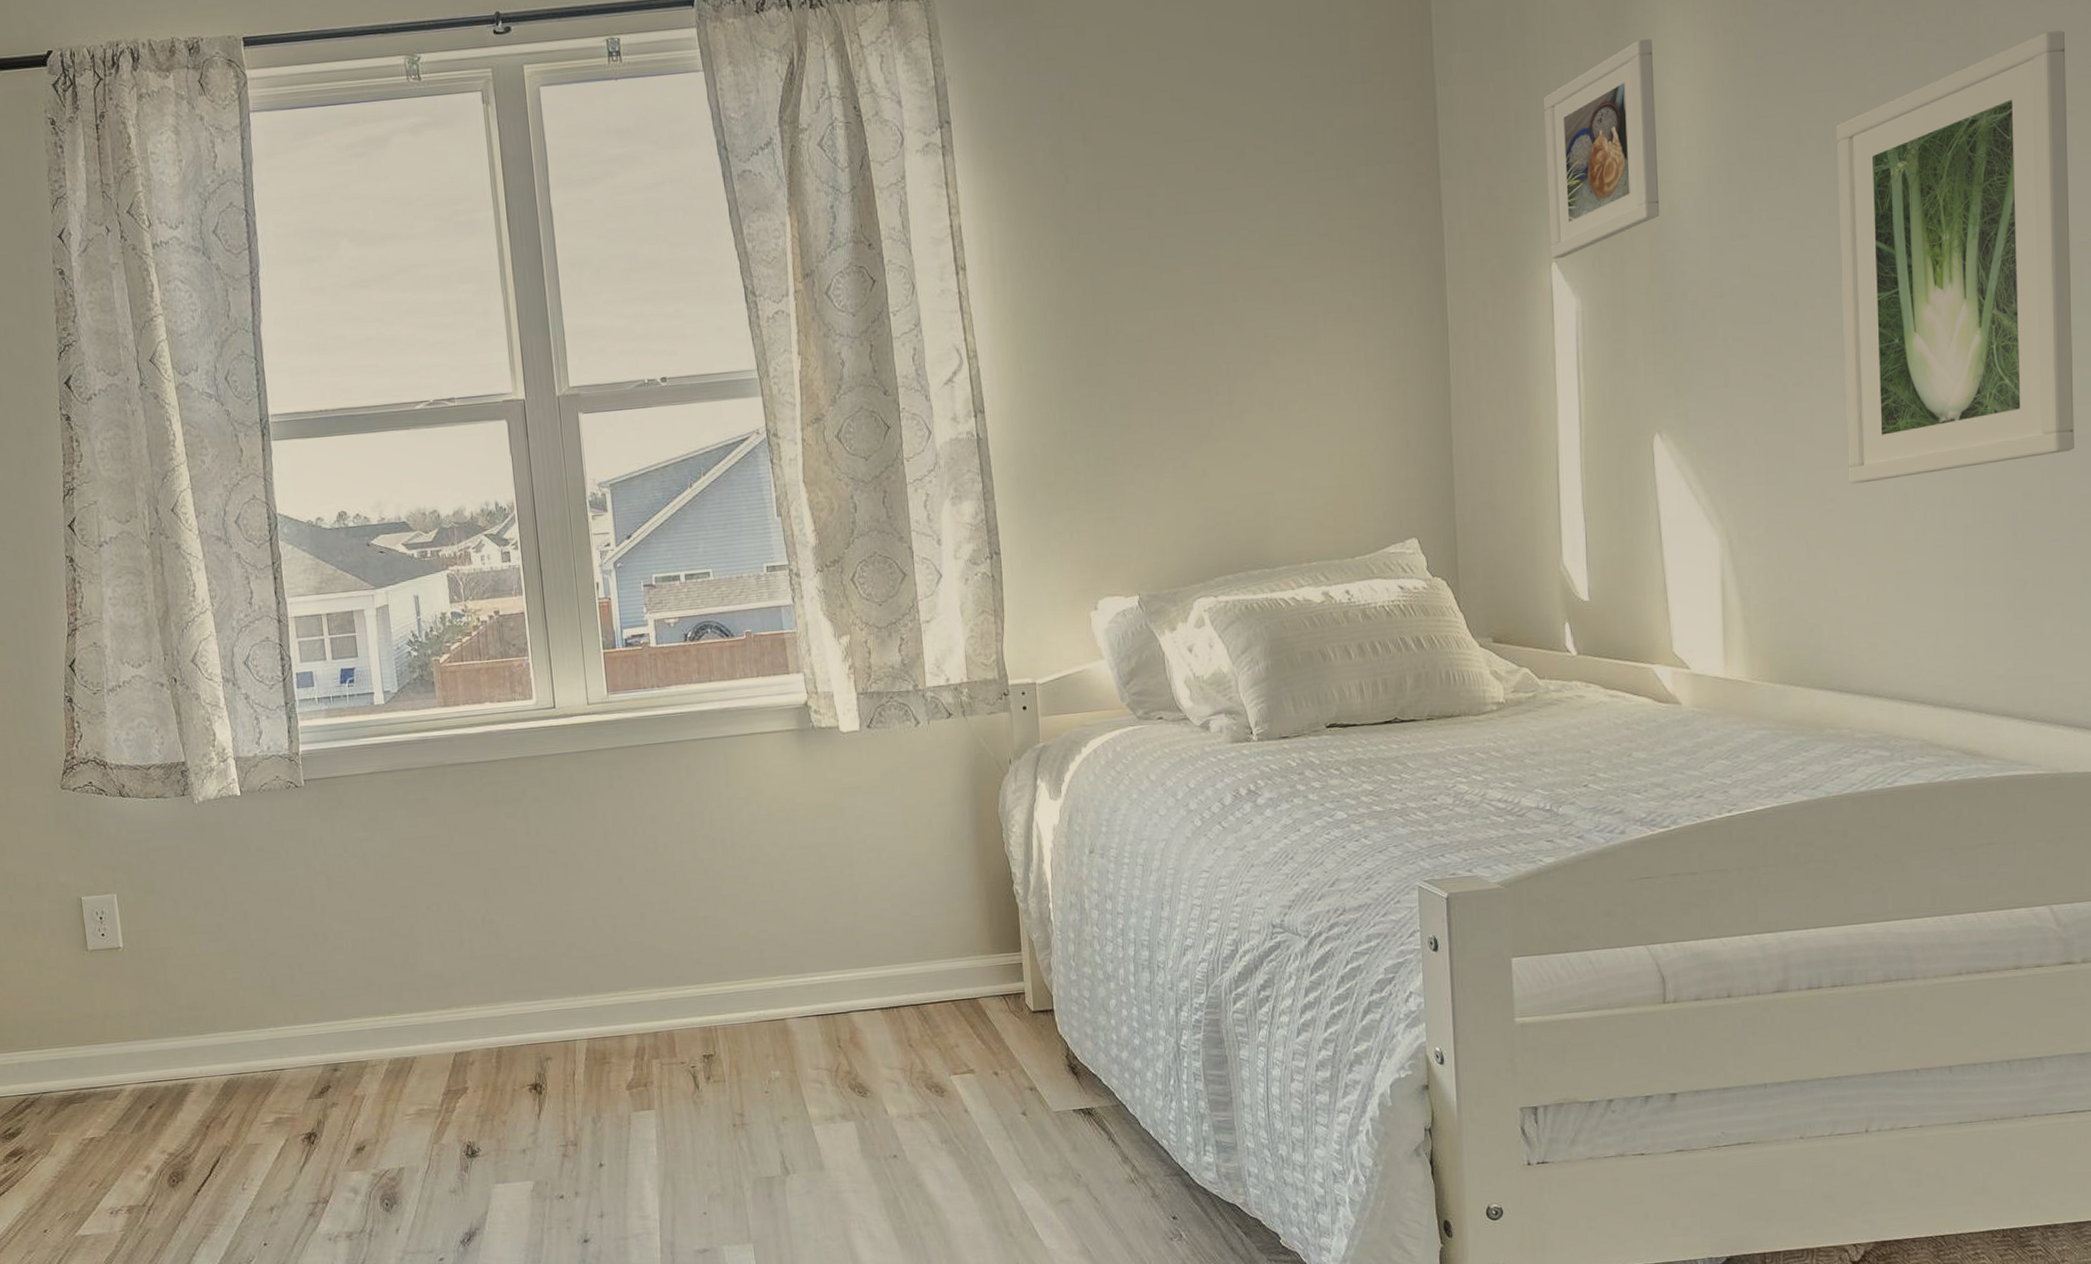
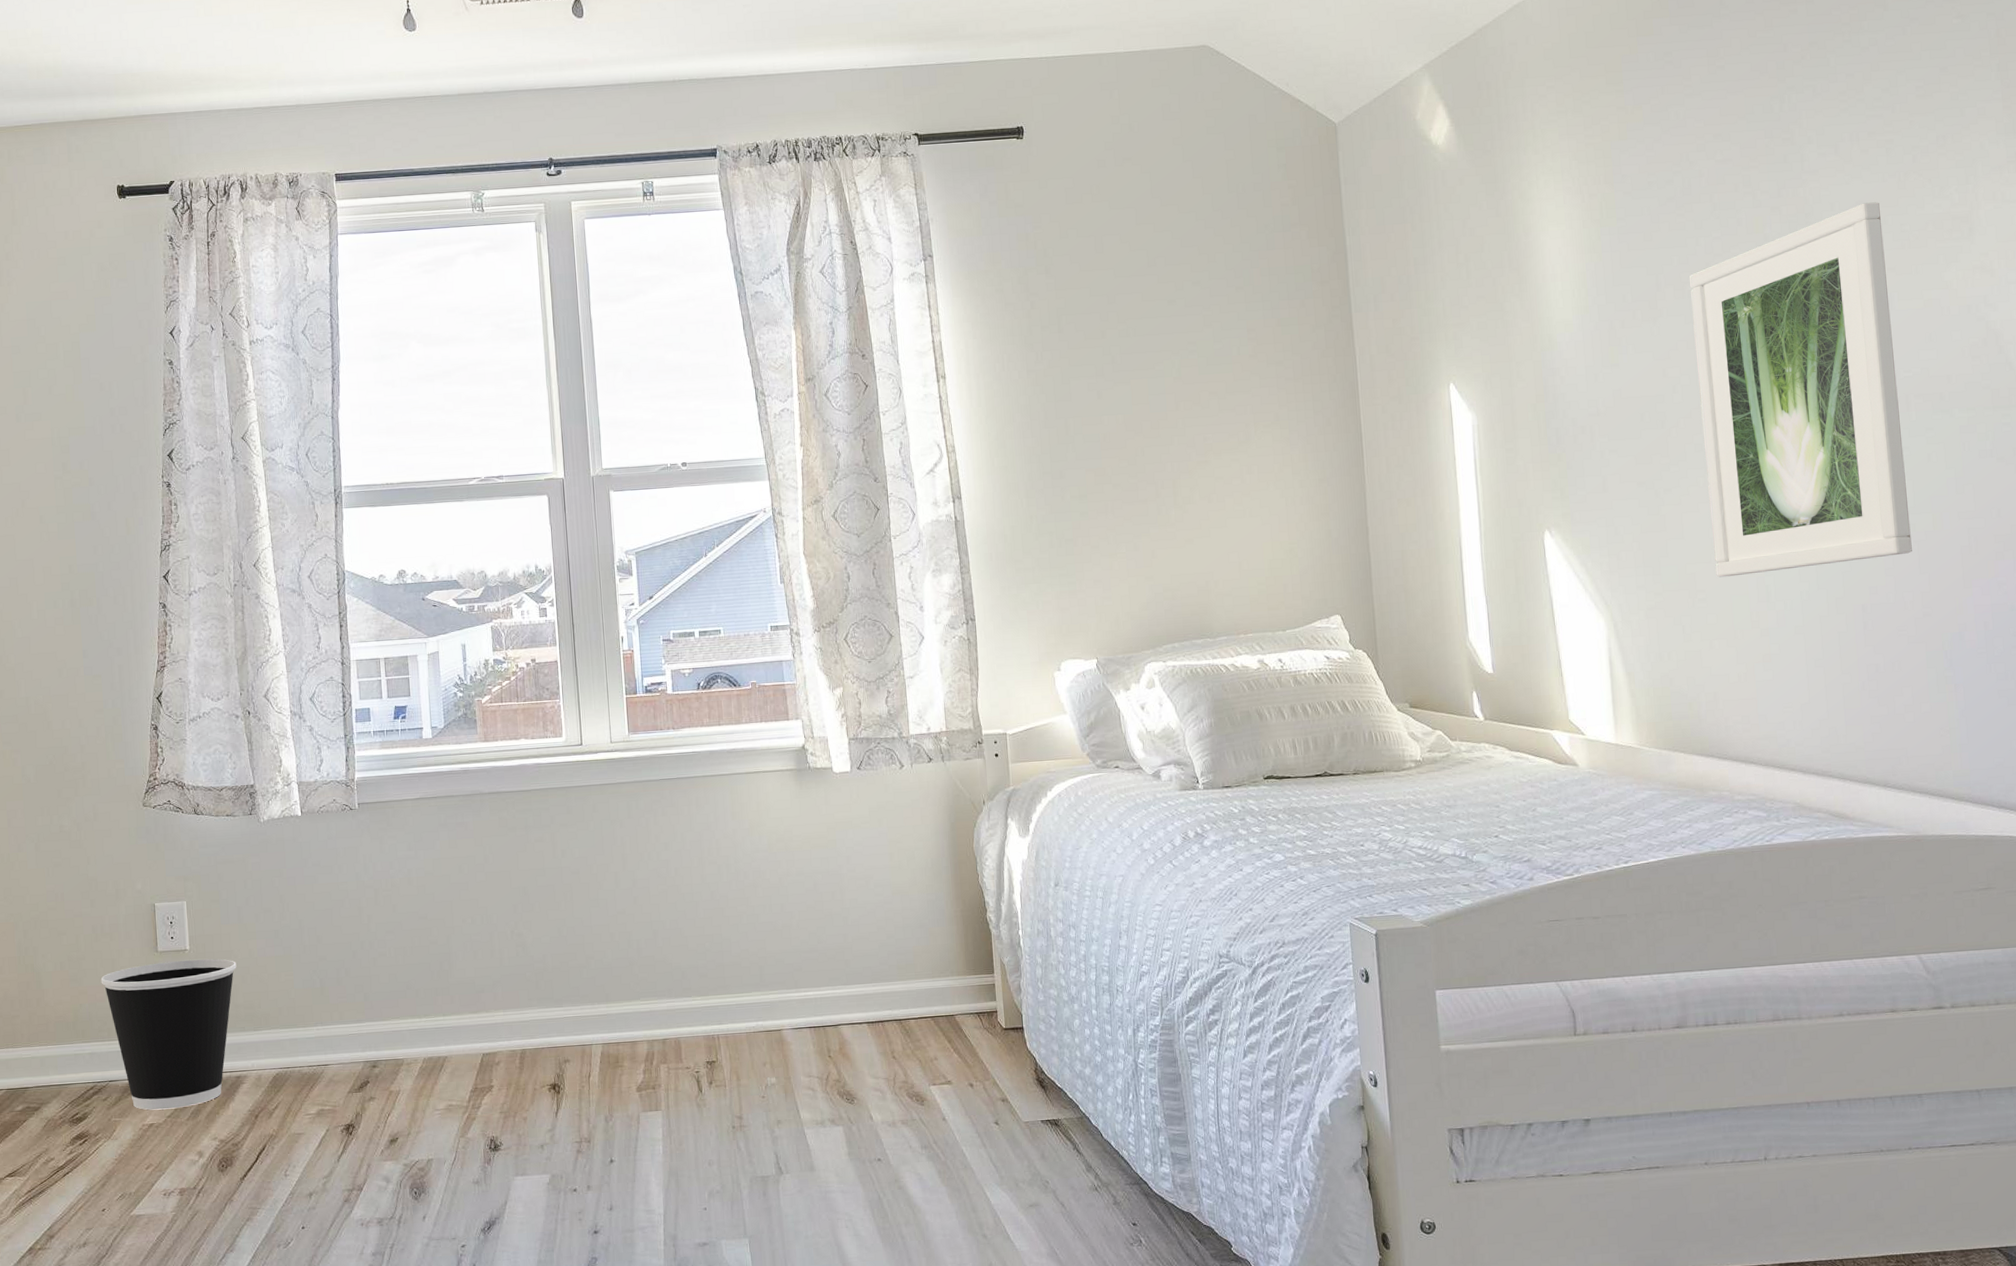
wastebasket: none [26,956,177,1123] -> present [100,958,237,1110]
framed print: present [1543,38,1660,259] -> none [1437,201,1541,380]

